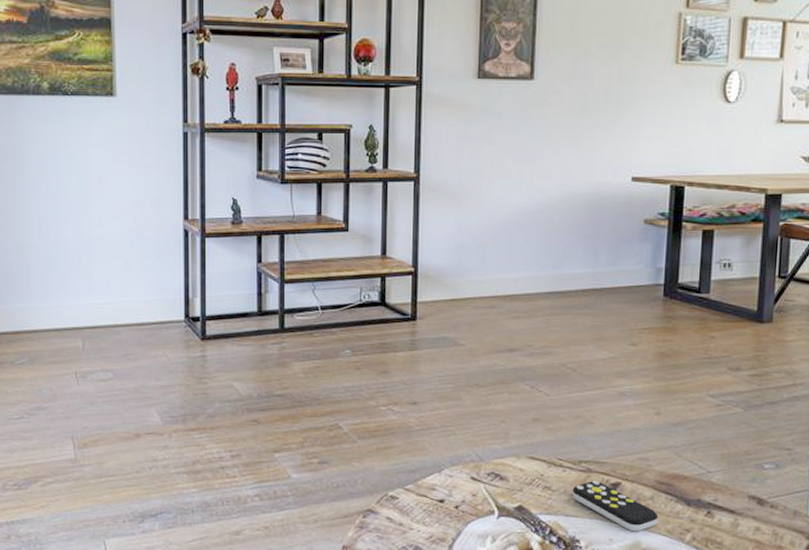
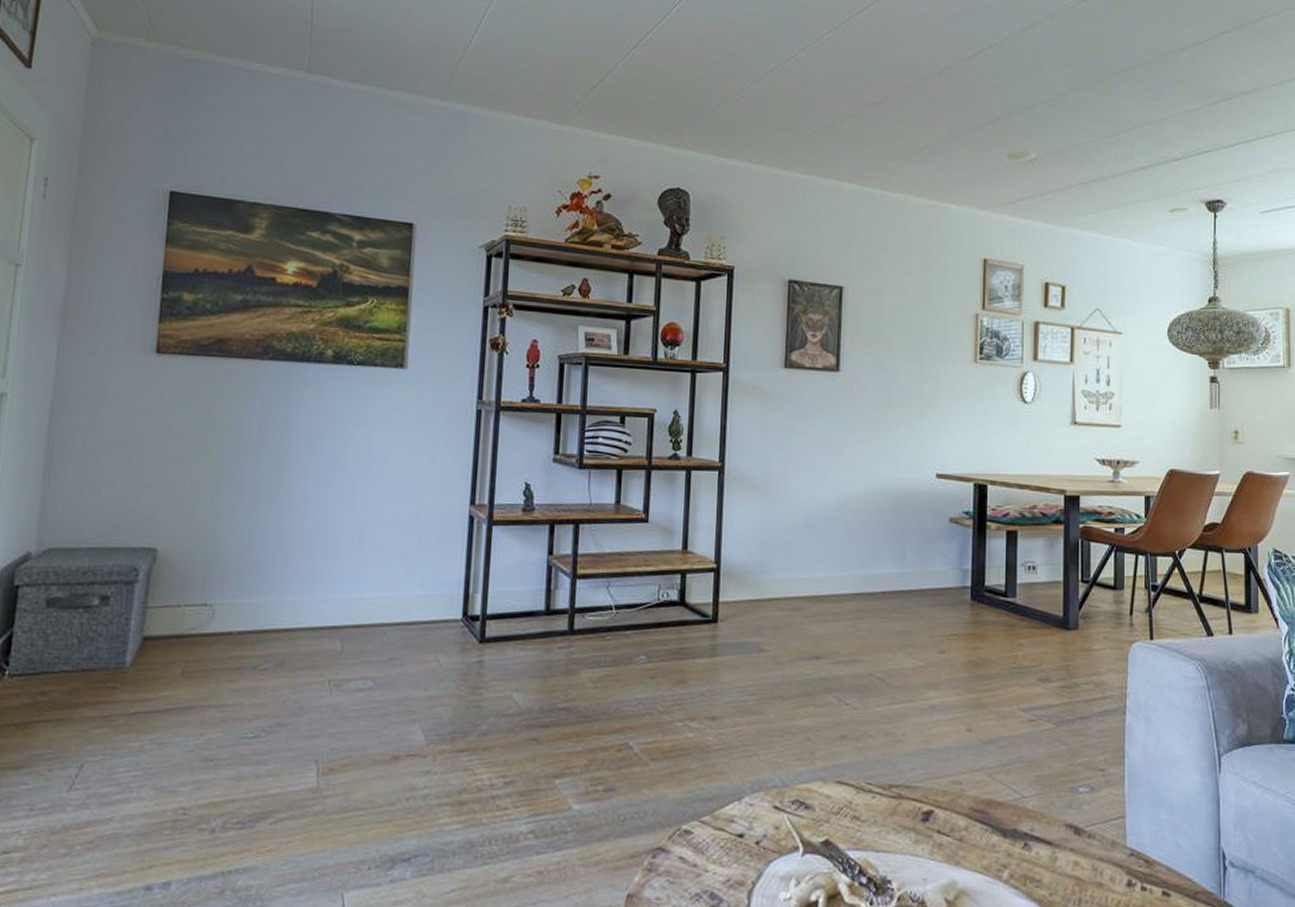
remote control: present [572,480,659,532] -> none [882,808,974,869]

